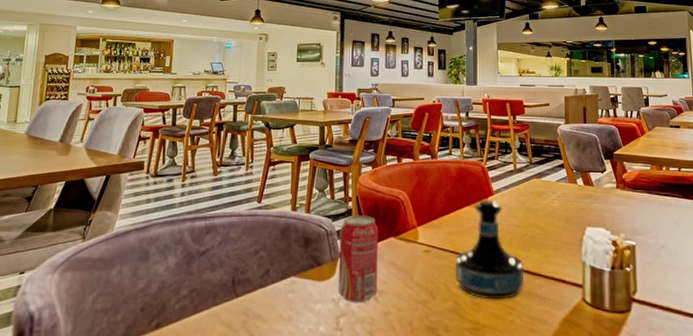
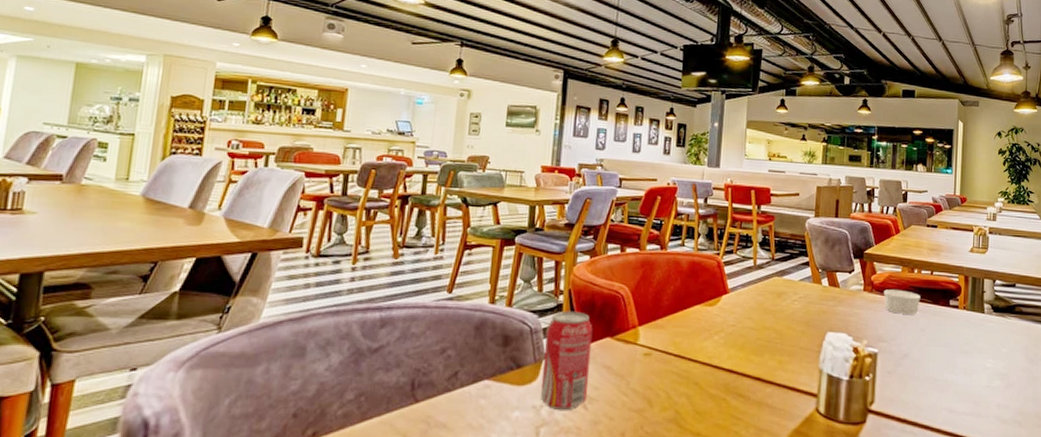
tequila bottle: present [456,199,524,300] -> none [678,297,755,409]
ramekin: none [635,186,671,209] -> present [883,289,921,315]

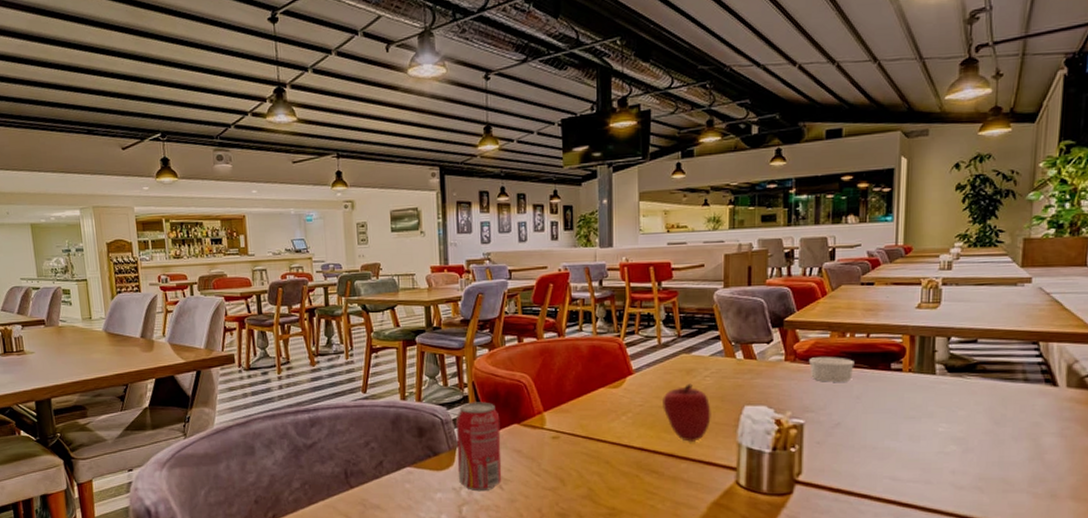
apple: none [753,306,798,366] -> present [663,383,711,442]

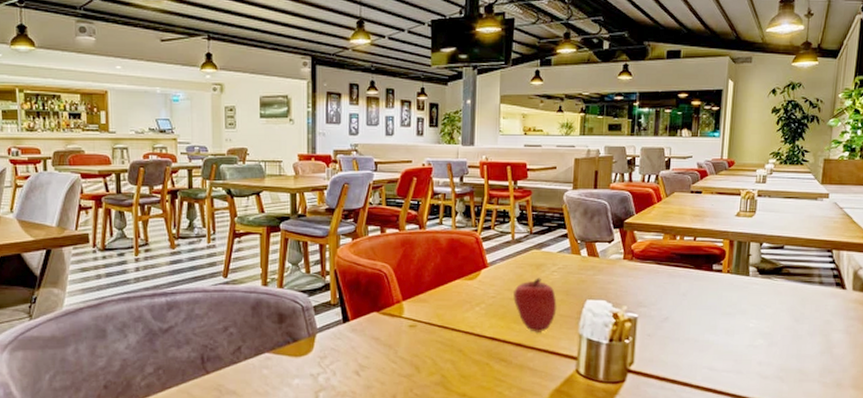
beverage can: present [455,401,502,492] -> none [316,290,360,378]
ramekin: present [808,357,855,382] -> none [643,257,683,280]

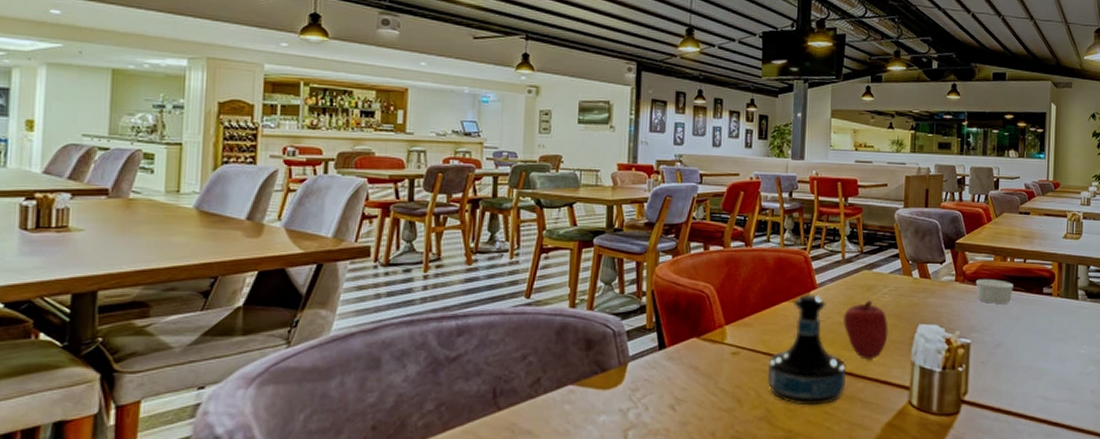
tequila bottle: none [443,271,516,373] -> present [768,293,846,406]
ramekin: none [643,257,683,280] -> present [975,279,1014,304]

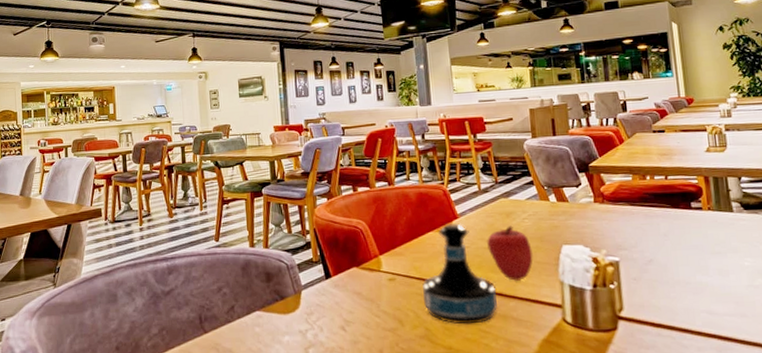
ramekin: present [975,279,1014,304] -> none [615,198,658,221]

